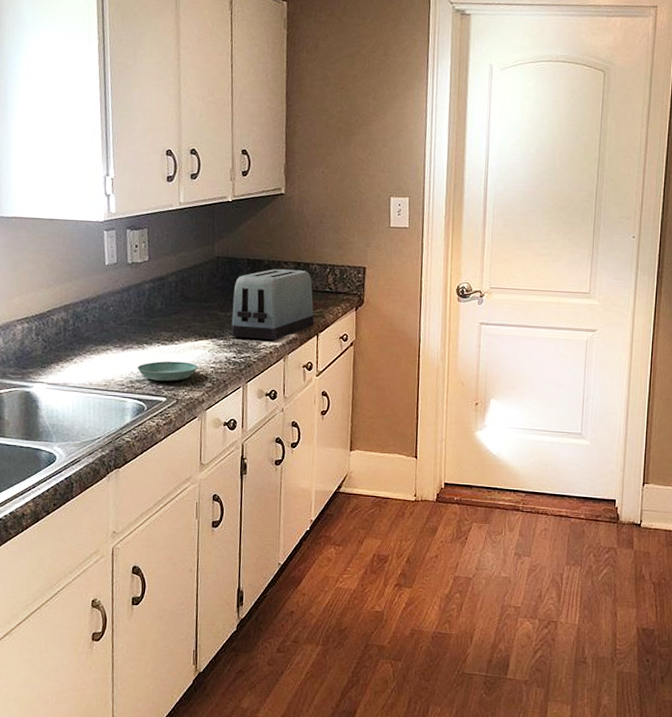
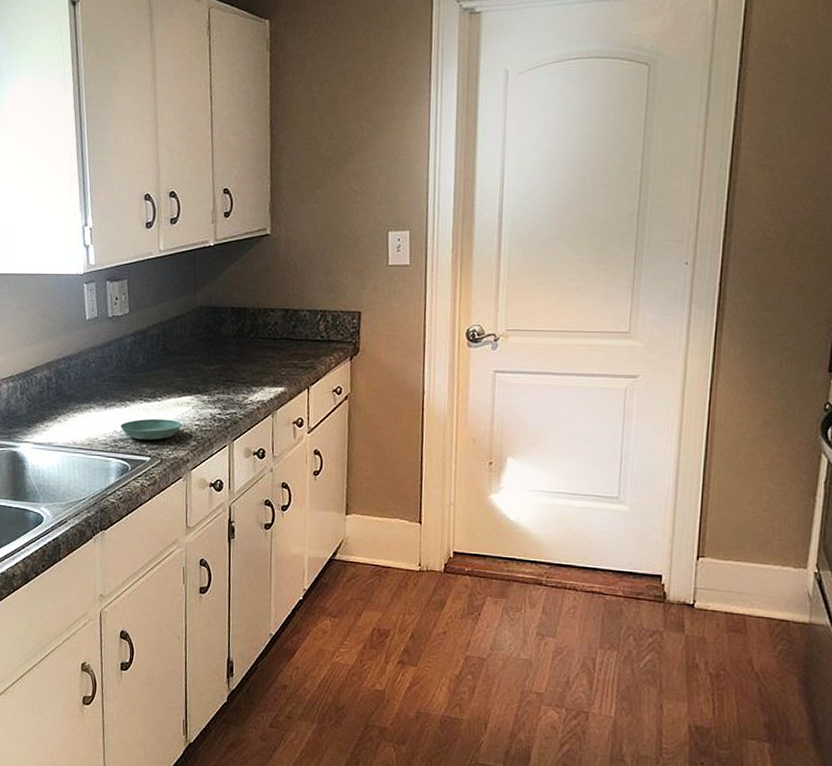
toaster: present [231,269,315,340] -> none [215,317,305,395]

